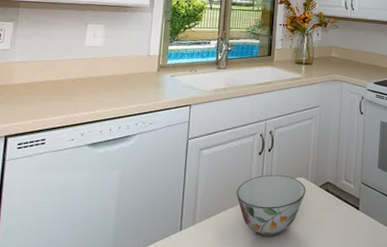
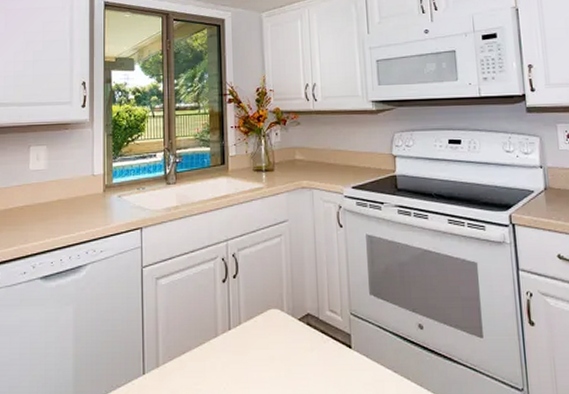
soup bowl: present [236,174,306,237] -> none [201,306,283,382]

